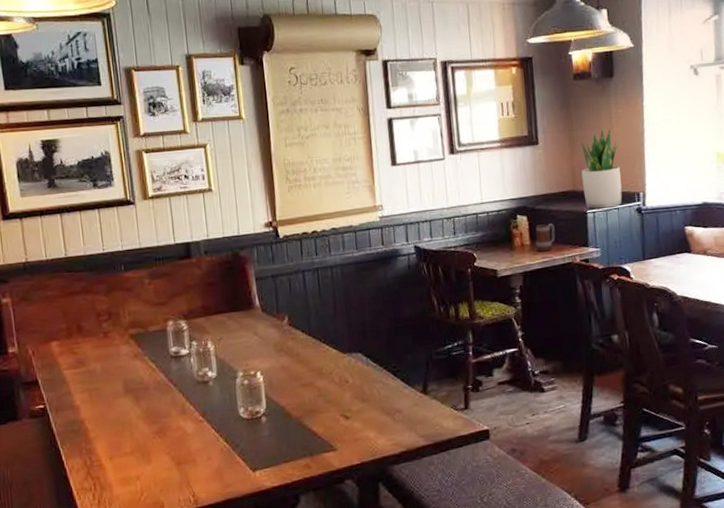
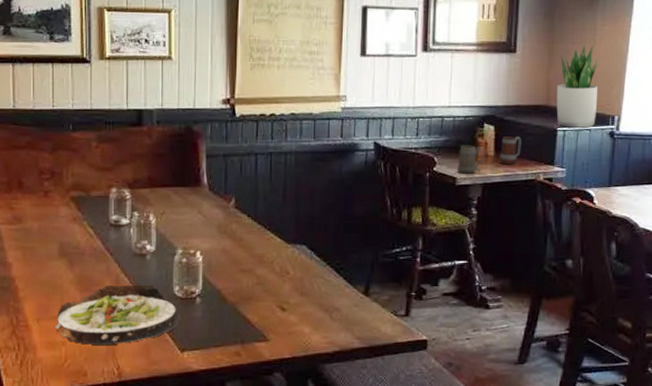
salad plate: none [127,410,249,477] -> present [54,284,181,346]
beer mug: none [496,236,523,267] -> present [457,145,486,175]

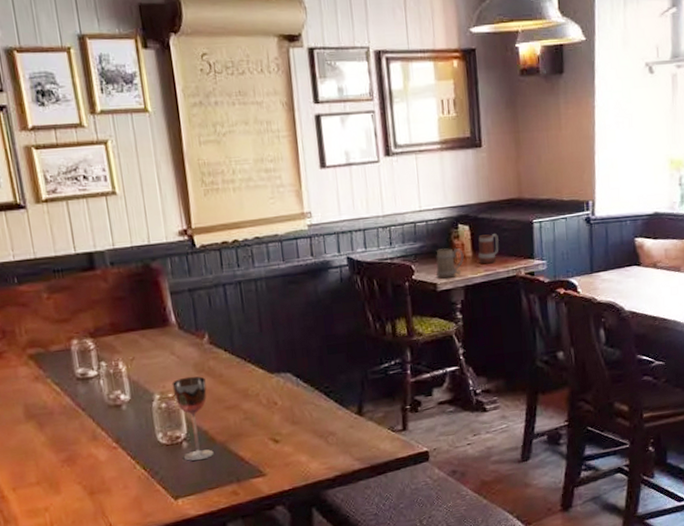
salad plate: present [54,284,181,346] -> none [33,435,170,507]
wineglass: none [195,236,226,318] -> present [171,376,214,461]
planter: present [556,45,599,128] -> none [527,130,571,219]

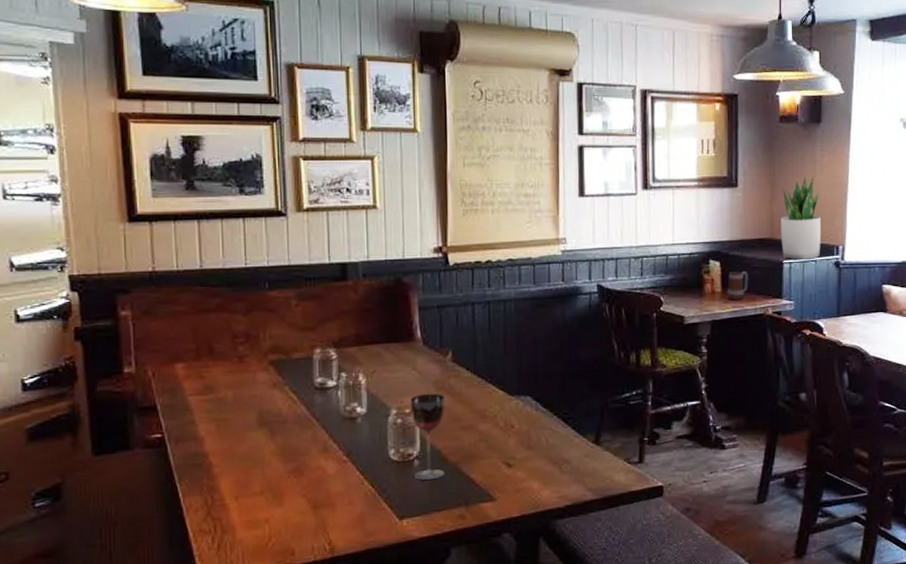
beer mug: present [436,247,464,280] -> none [684,282,713,313]
planter: none [527,130,571,219] -> present [780,176,822,260]

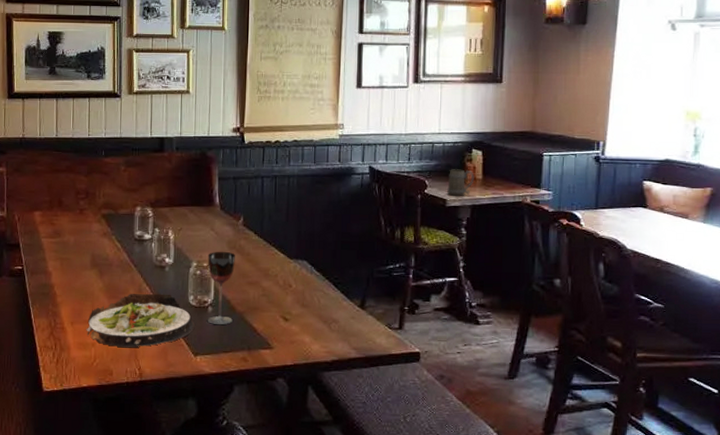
salad plate: none [256,450,398,521] -> present [86,293,195,348]
beer mug: none [684,282,713,313] -> present [447,169,475,197]
beer mug: present [727,271,748,301] -> none [488,161,509,188]
planter: present [780,176,822,260] -> none [542,74,583,153]

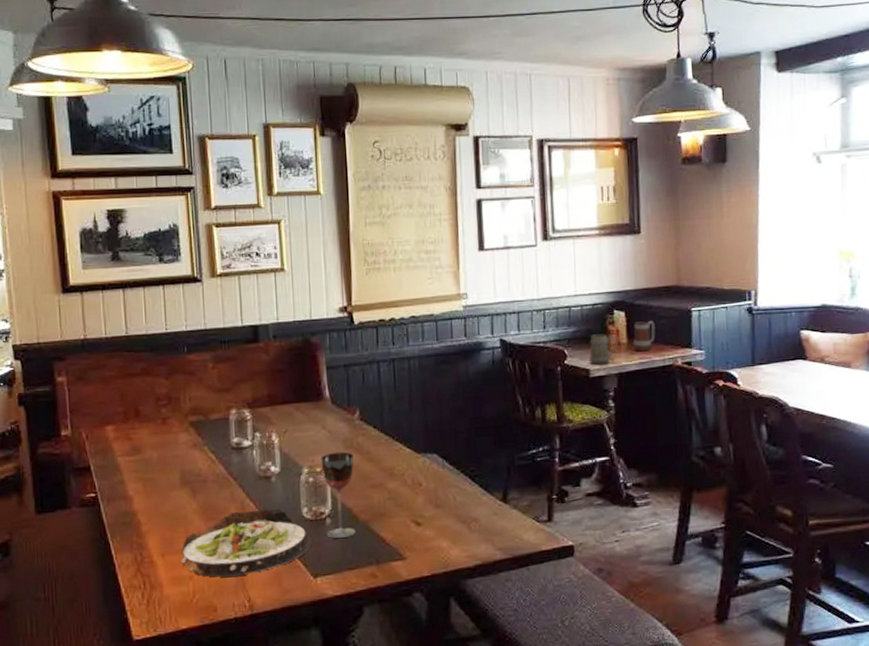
beer mug: none [488,161,509,188] -> present [633,321,655,352]

